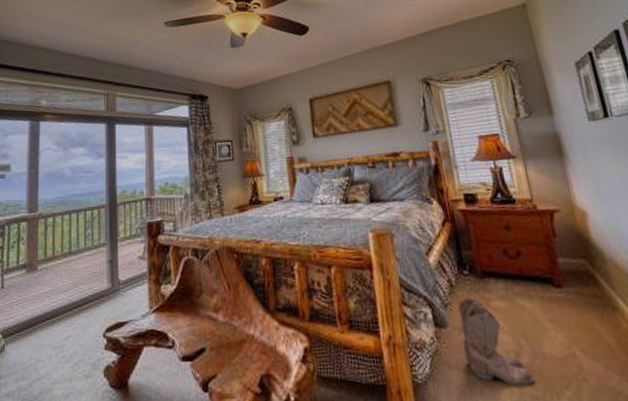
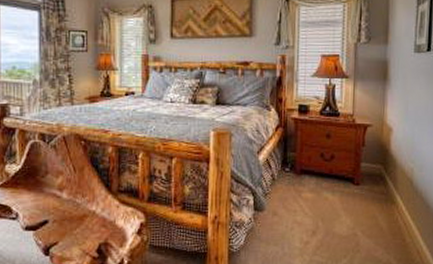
boots: present [457,296,536,386] -> none [272,188,323,255]

